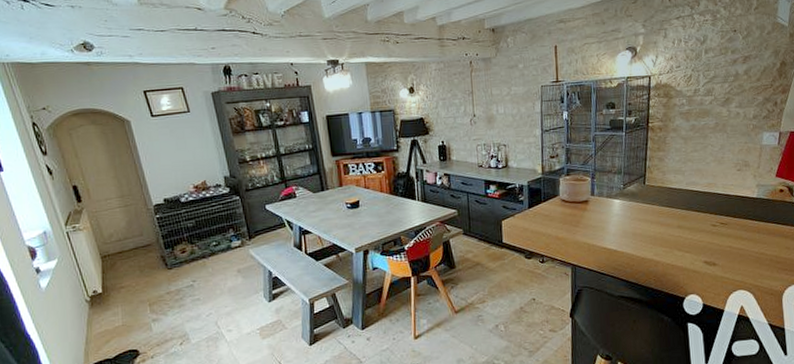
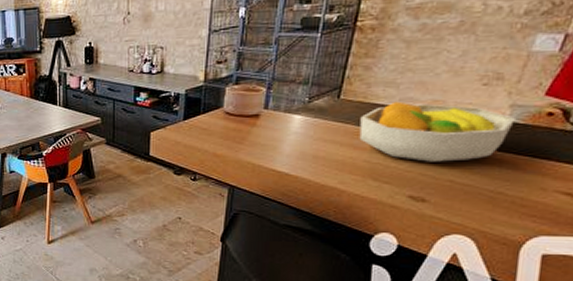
fruit bowl: none [662,185,761,233] -> present [359,101,515,162]

